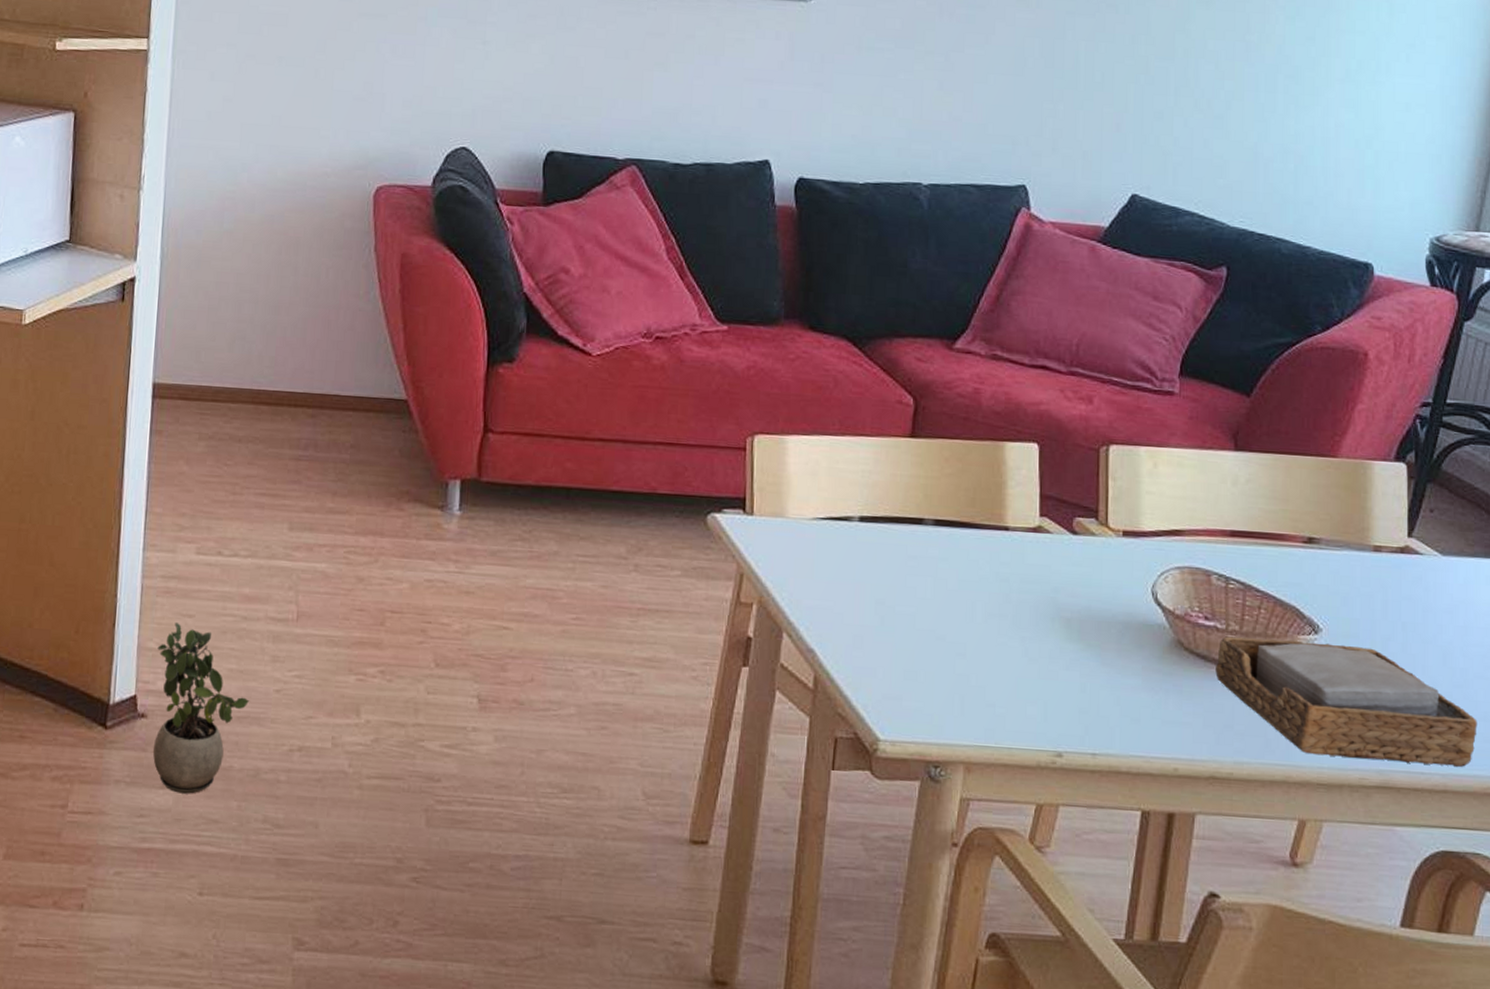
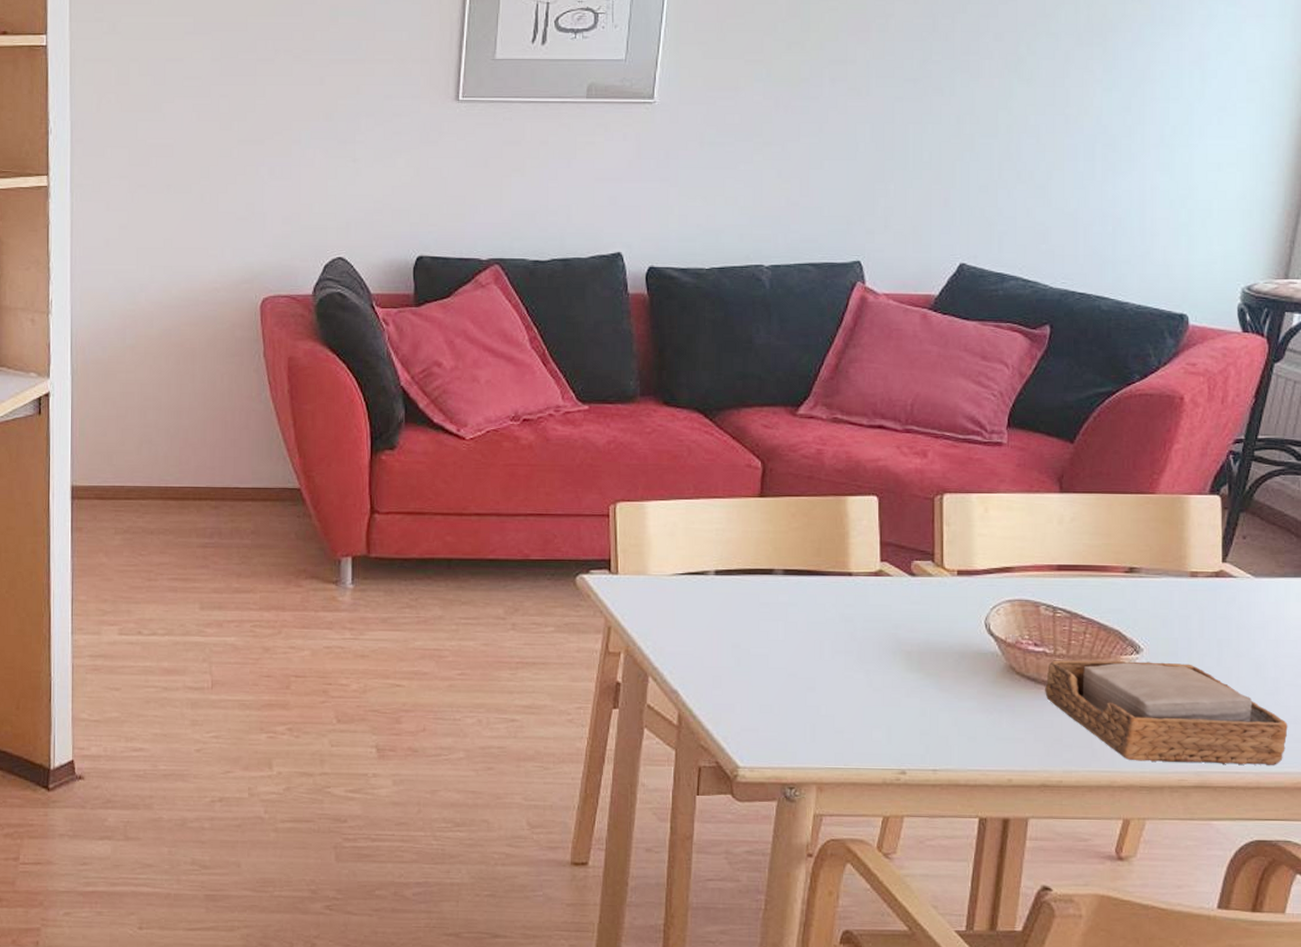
potted plant: present [153,623,250,794] -> none [90,696,174,843]

